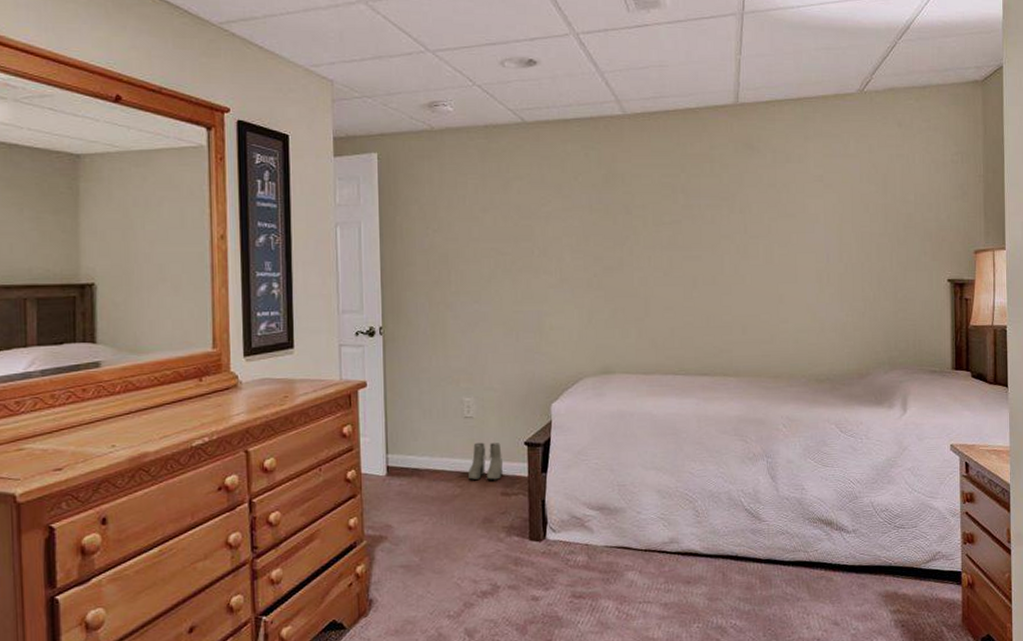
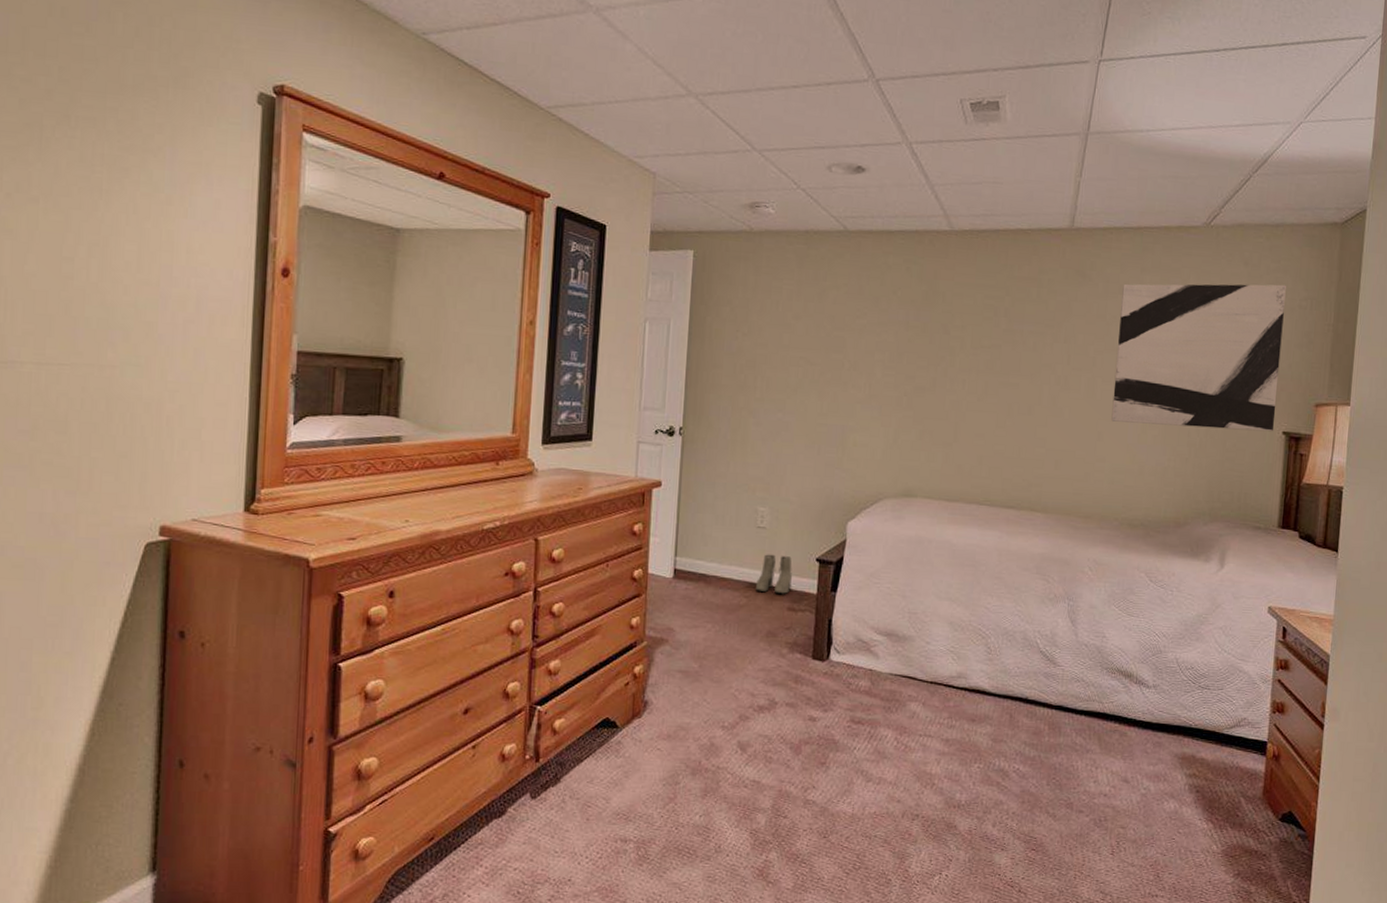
wall art: none [789,142,940,284] -> present [1111,283,1287,432]

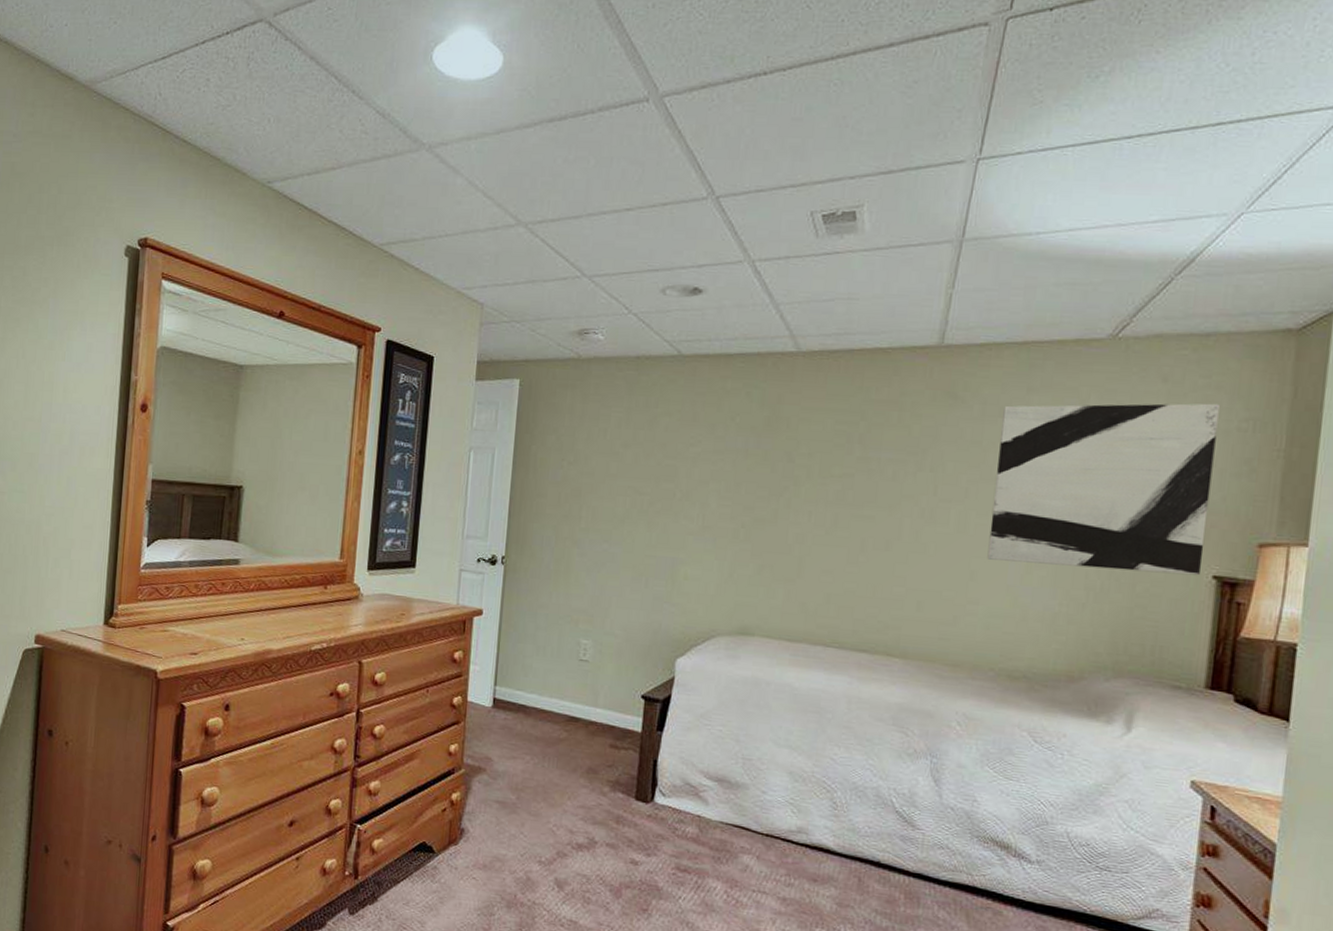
boots: present [756,554,793,594] -> none [577,688,616,730]

